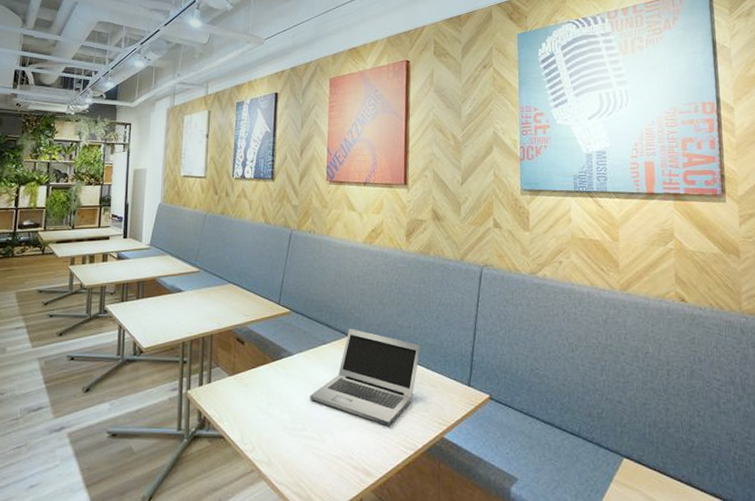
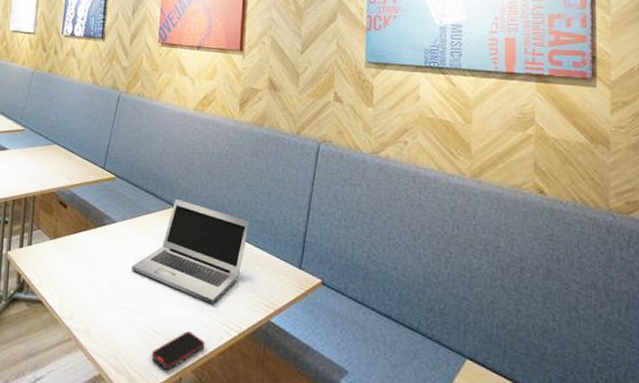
smartphone: none [332,454,383,493] -> present [151,331,205,371]

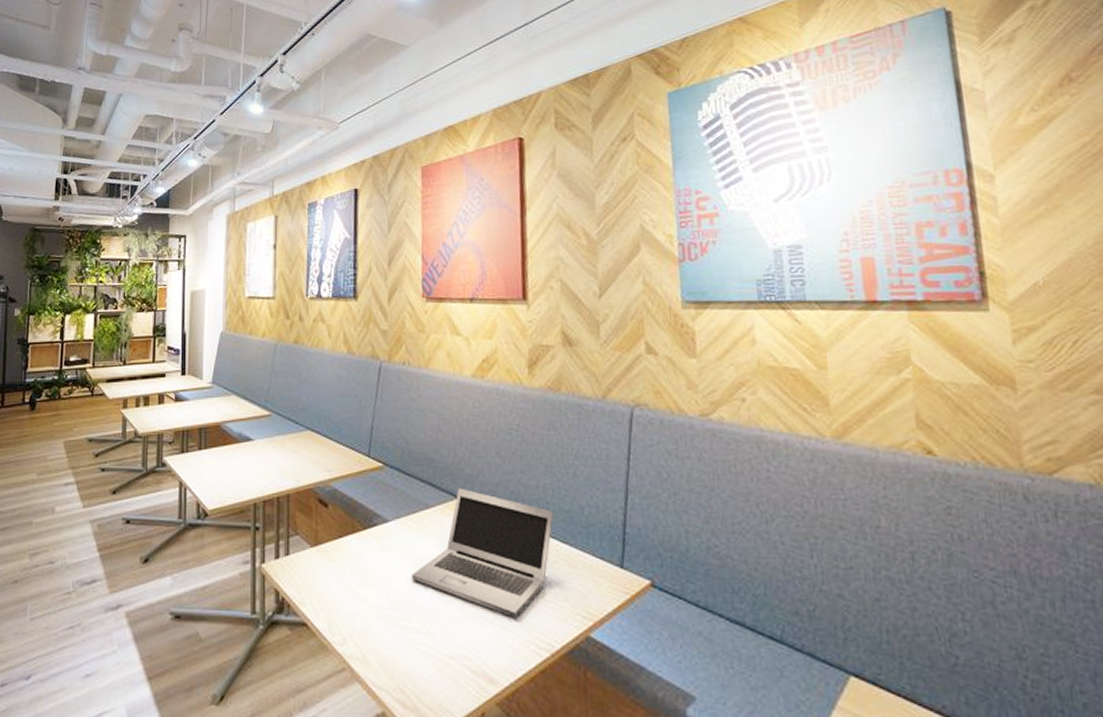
smartphone: present [151,331,205,371] -> none [444,654,510,705]

